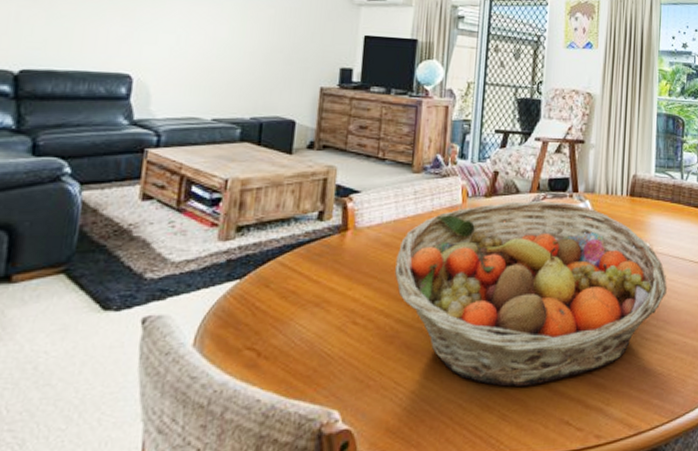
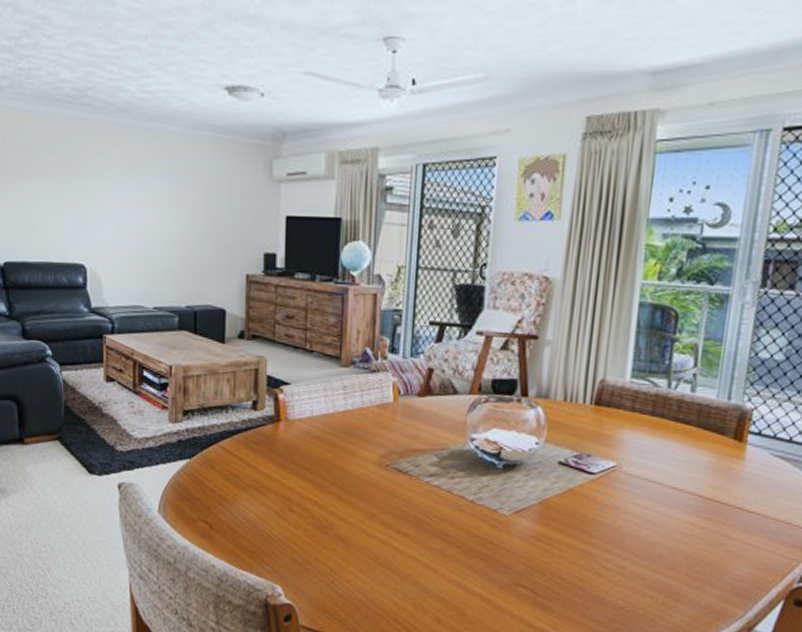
fruit basket: present [395,201,667,387] -> none [327,402,639,596]

